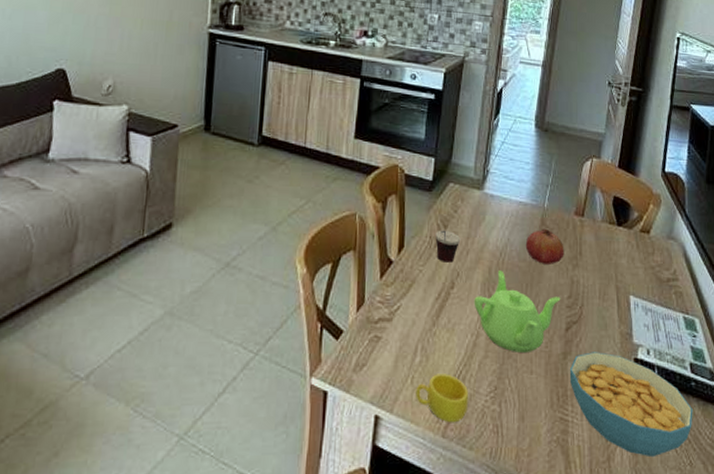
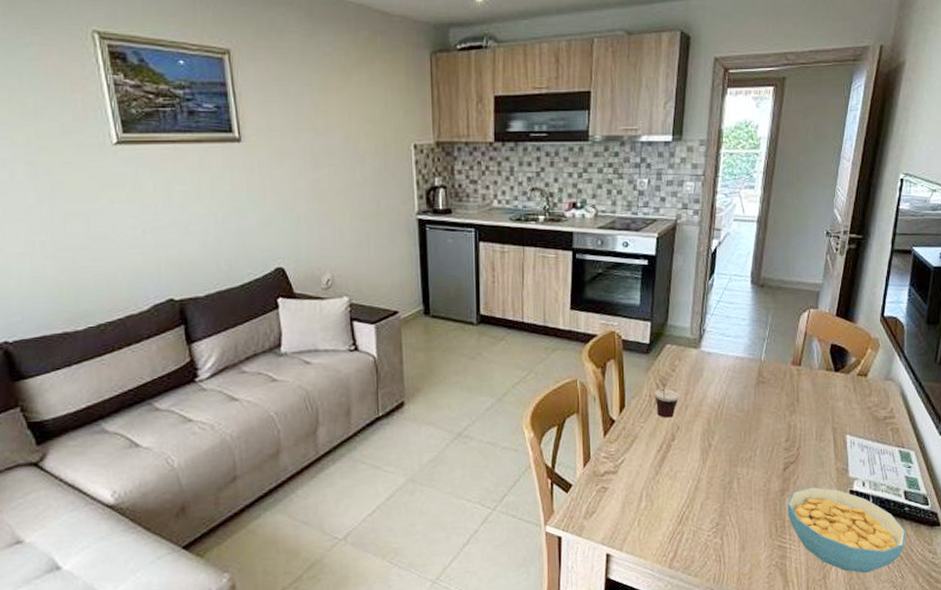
cup: present [416,373,469,423] -> none [643,515,693,556]
teapot: present [474,270,561,352] -> none [694,421,778,493]
fruit: present [525,228,564,264] -> none [743,379,782,413]

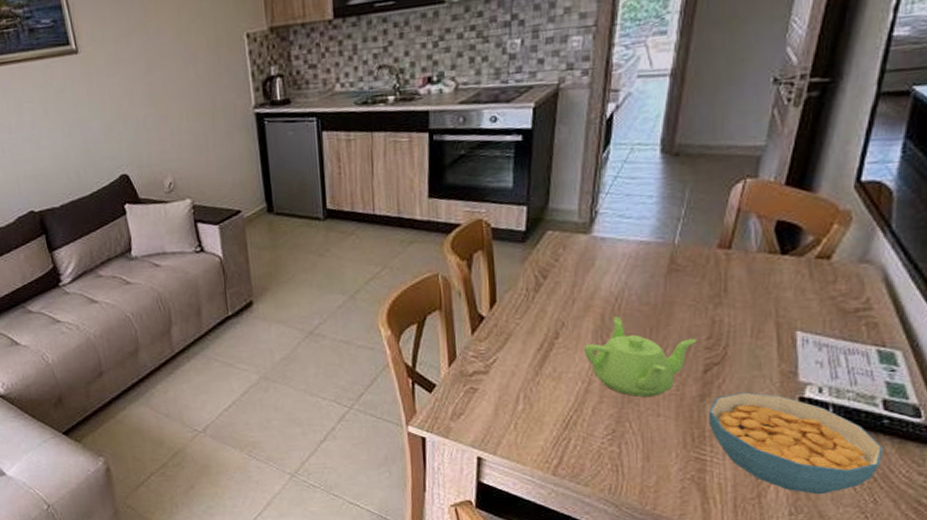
cup: present [654,388,680,418] -> none [533,280,565,314]
teapot: none [694,421,778,493] -> present [583,316,697,397]

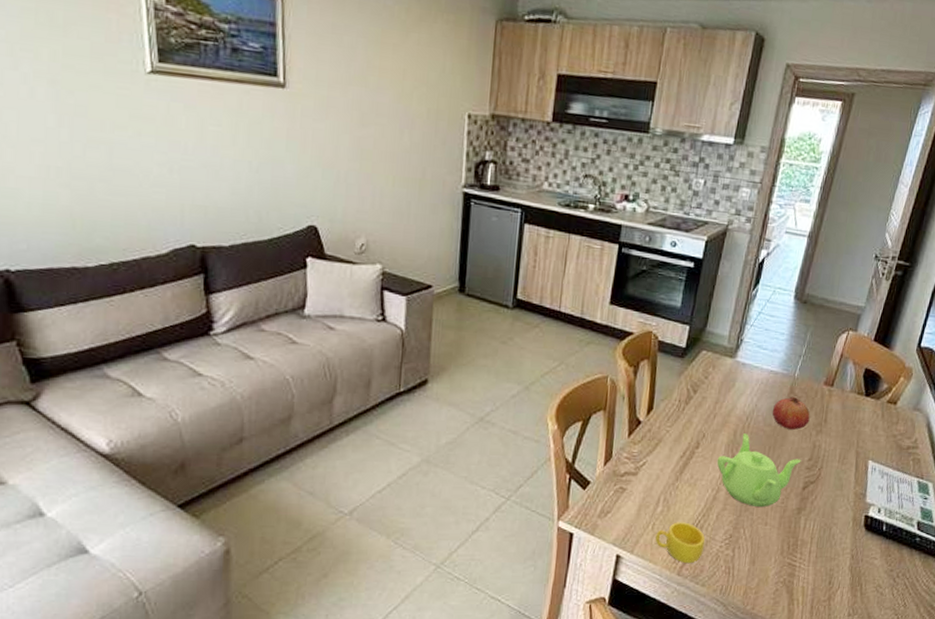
cup: none [520,419,582,463] -> present [655,522,705,564]
fruit: none [648,267,703,306] -> present [772,396,810,430]
cereal bowl: present [708,392,883,495] -> none [802,508,914,599]

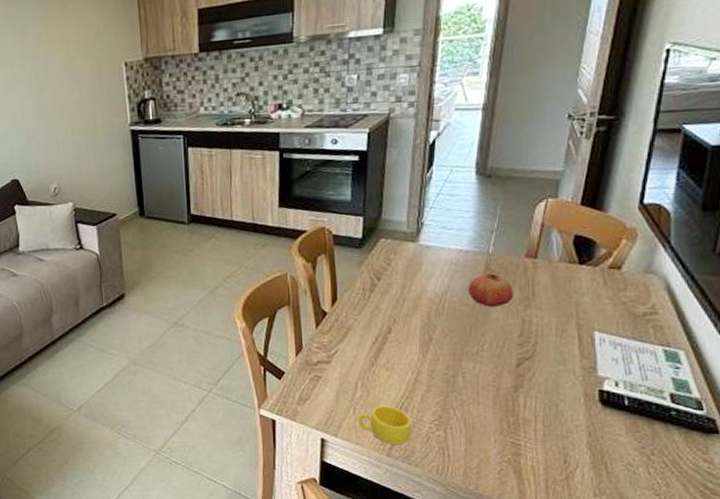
teapot: present [717,433,801,507] -> none [413,315,510,387]

